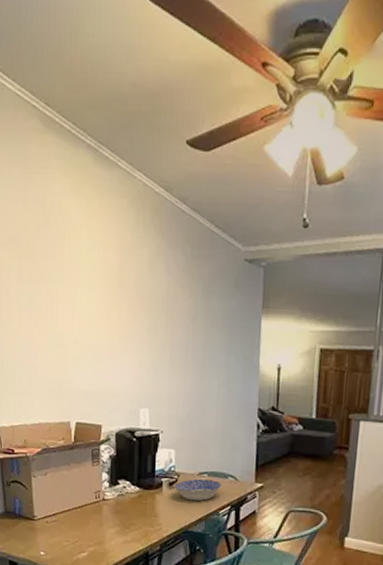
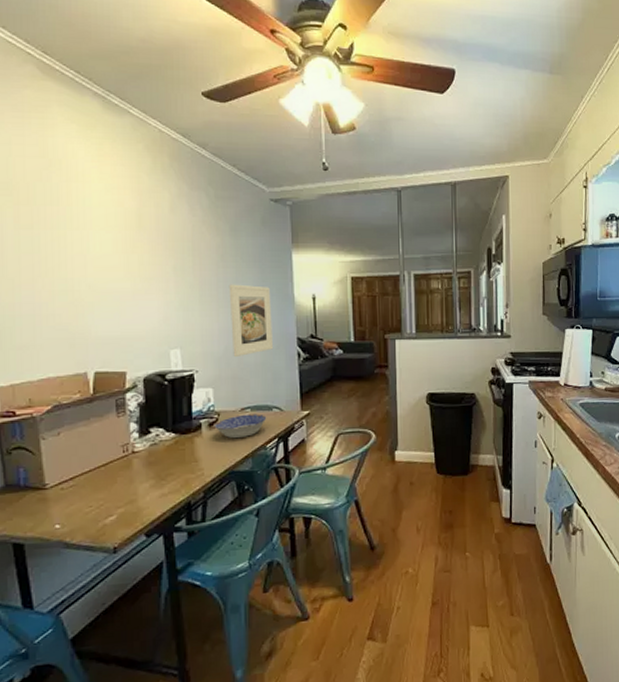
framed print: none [196,348,236,422] -> present [228,284,274,356]

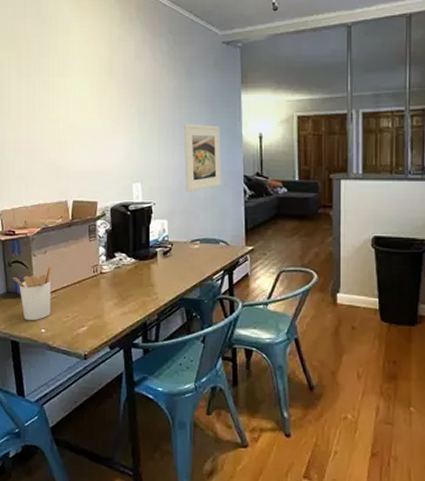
utensil holder: none [13,446,70,517] -> present [13,263,53,321]
bowl: present [214,414,267,438] -> none [167,246,214,267]

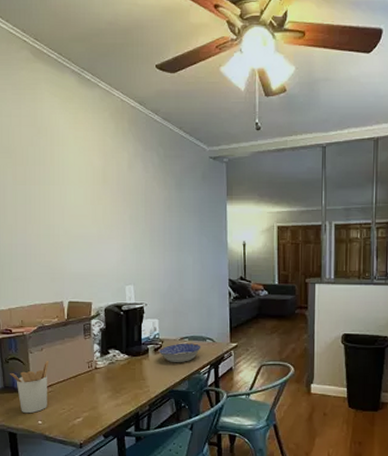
bowl: none [167,246,214,267] -> present [158,343,201,362]
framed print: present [183,123,222,191] -> none [173,231,209,293]

